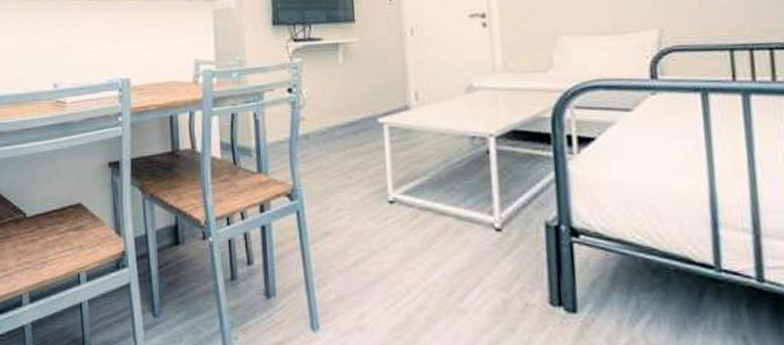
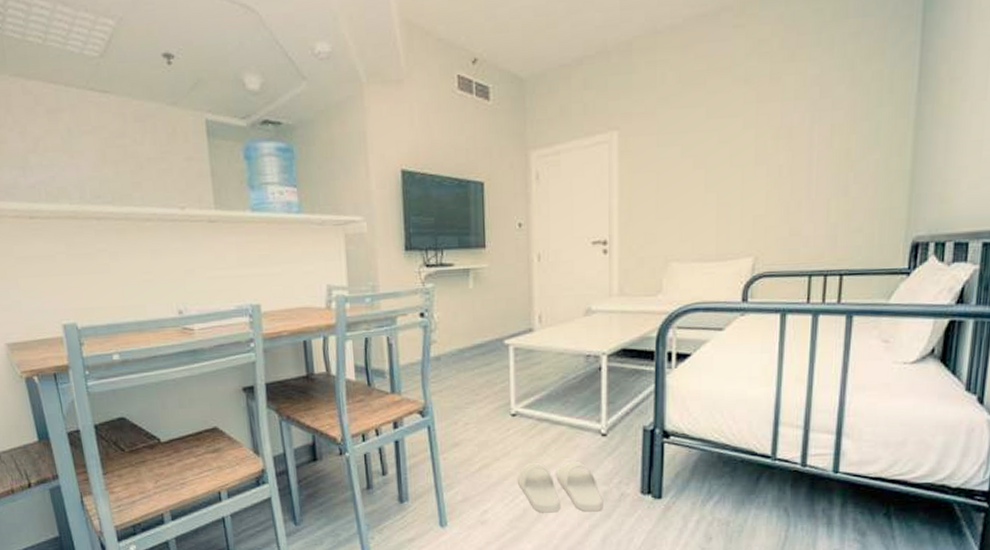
slippers: none [399,258,504,324] -> present [518,461,603,513]

